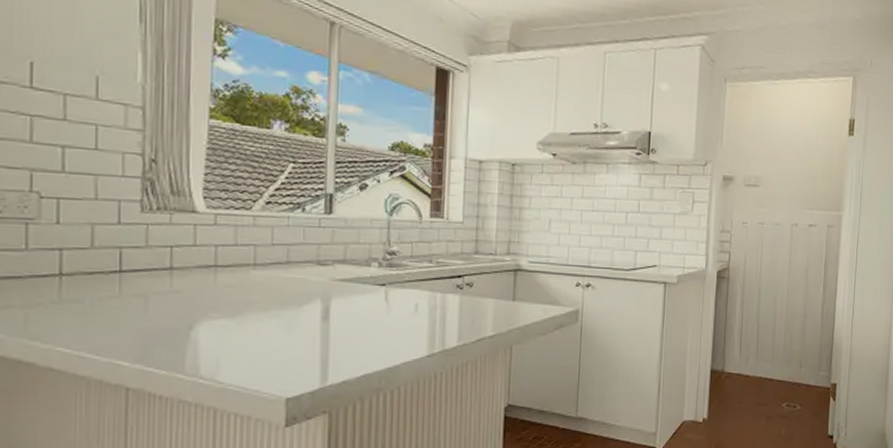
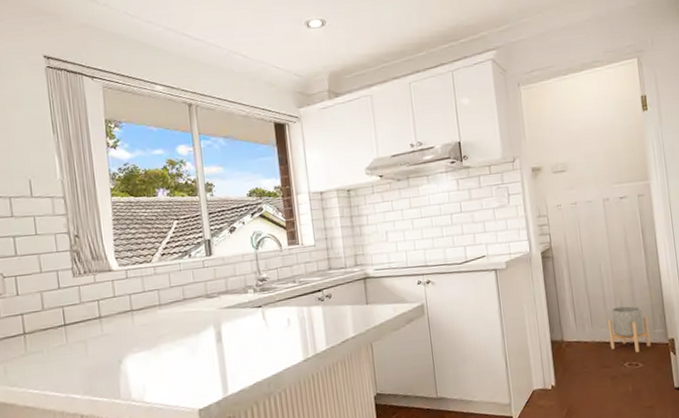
planter: none [771,342,814,393] -> present [607,305,651,352]

